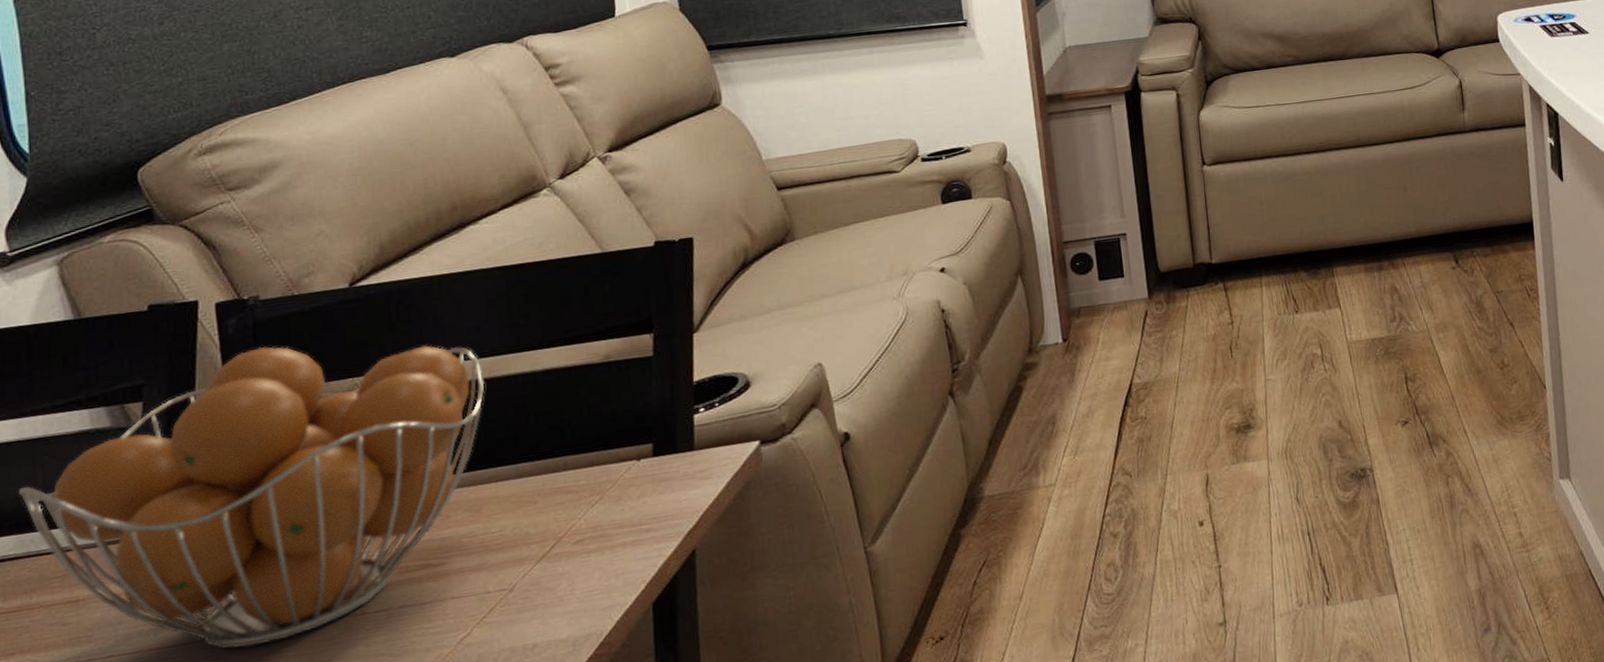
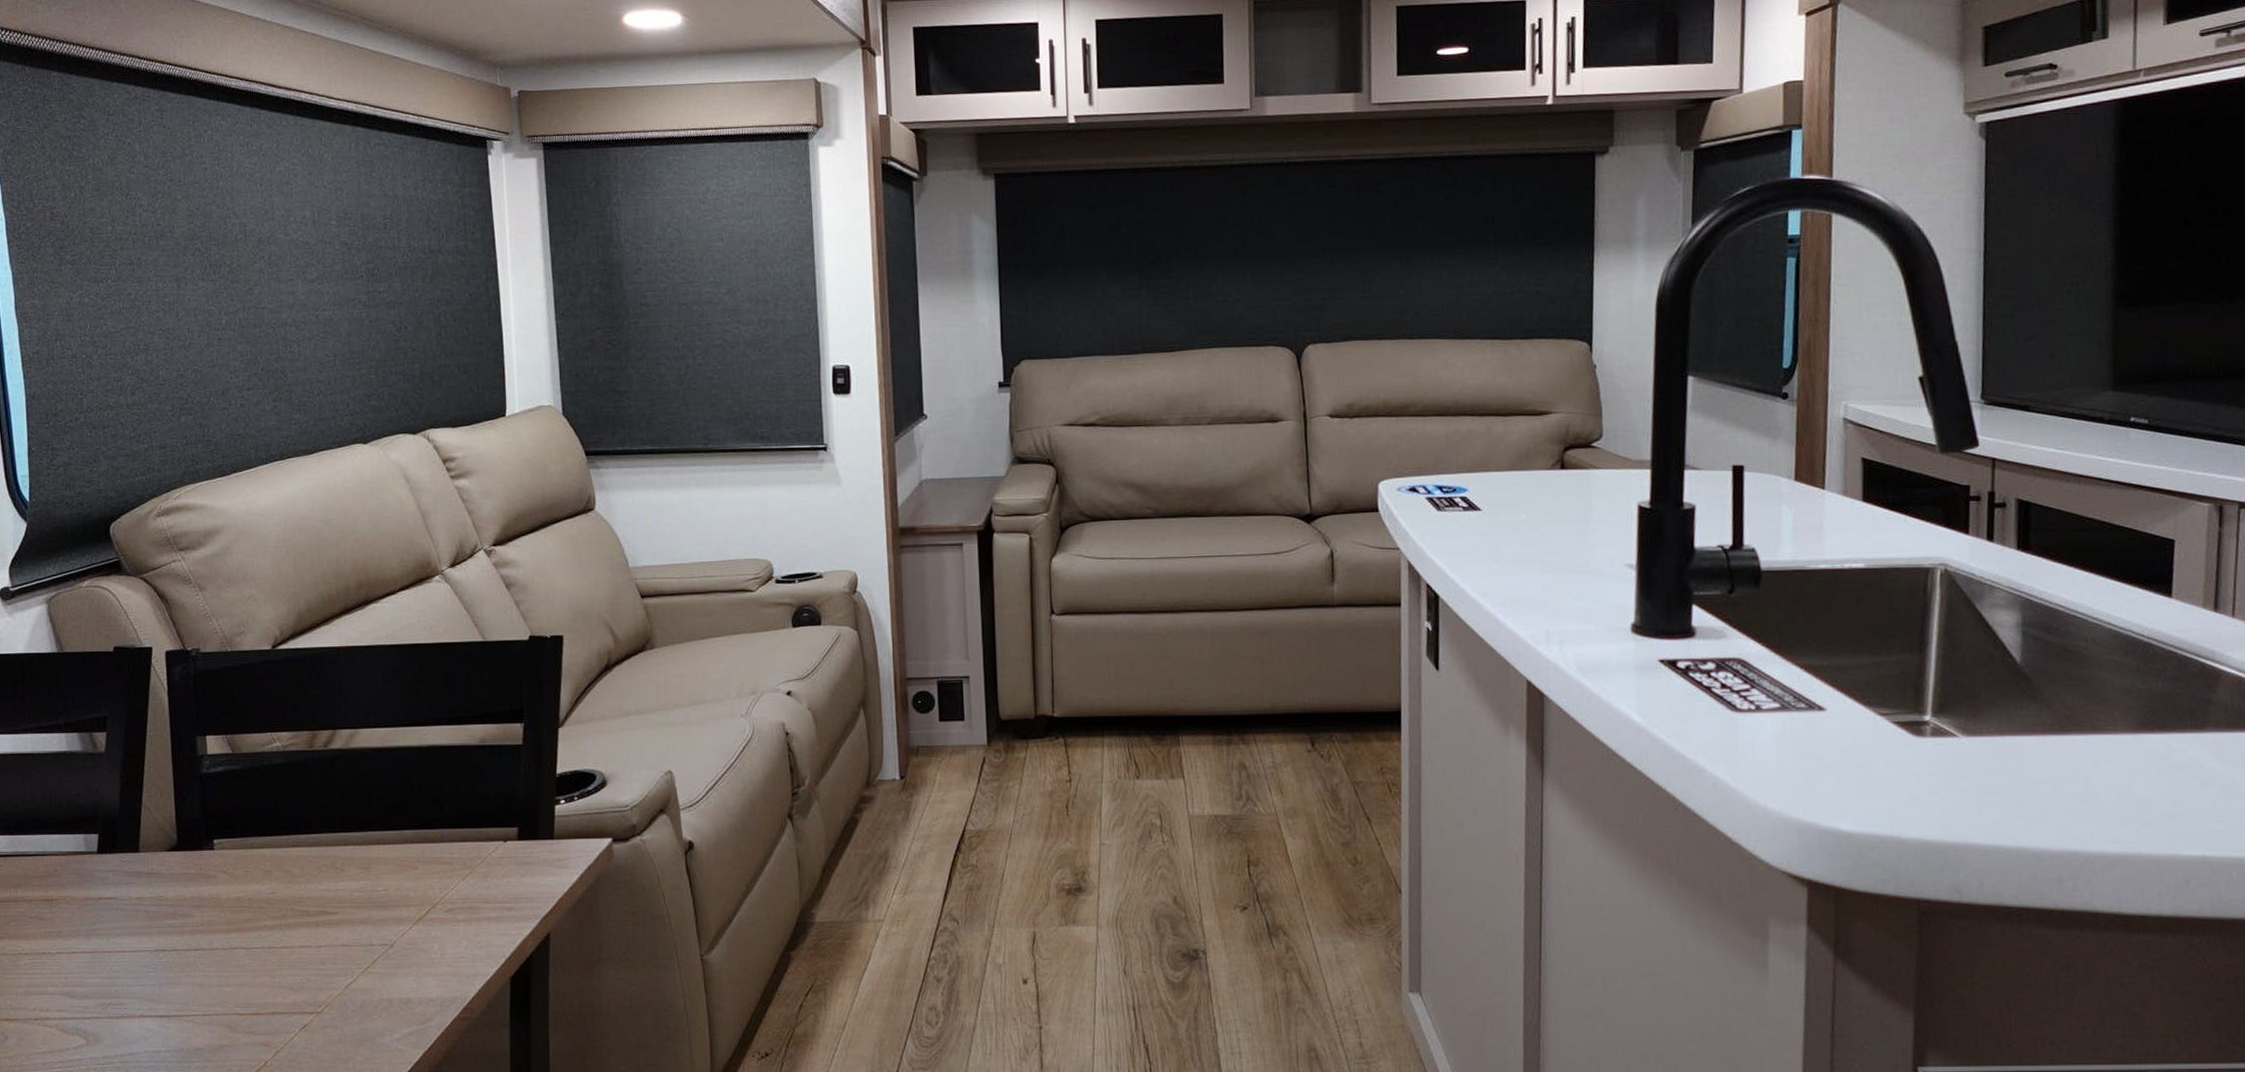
fruit basket: present [19,345,485,649] -> none [12,695,378,962]

